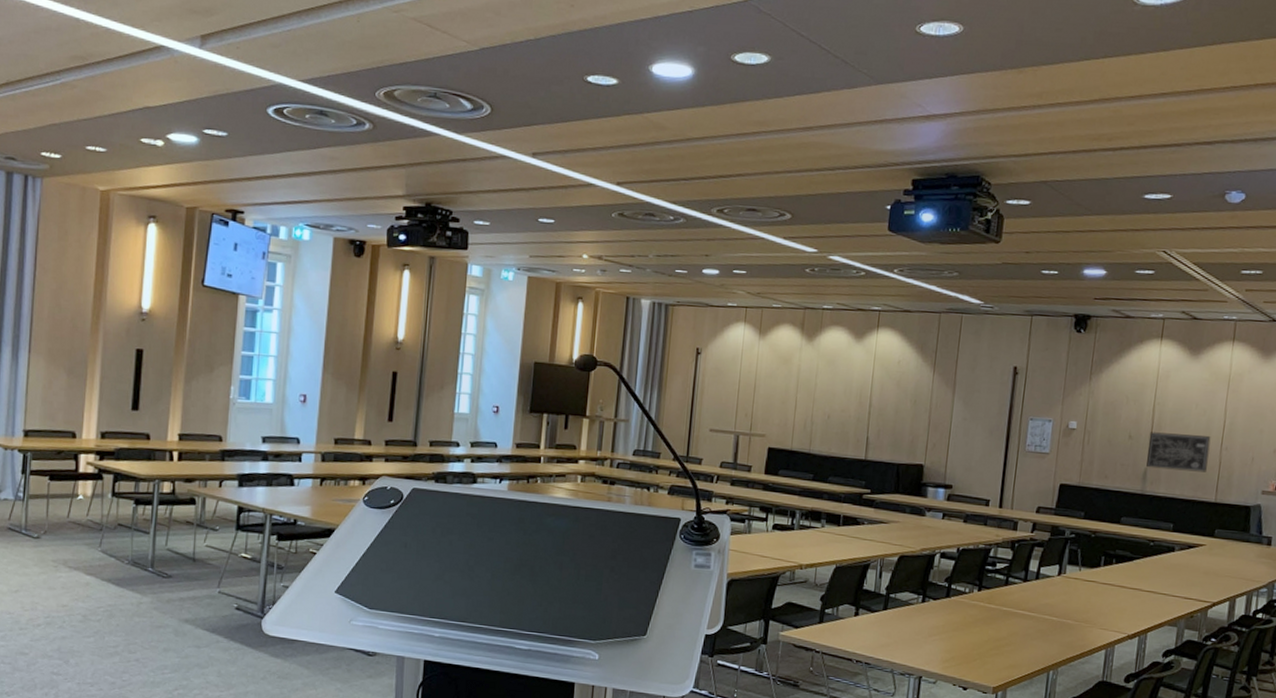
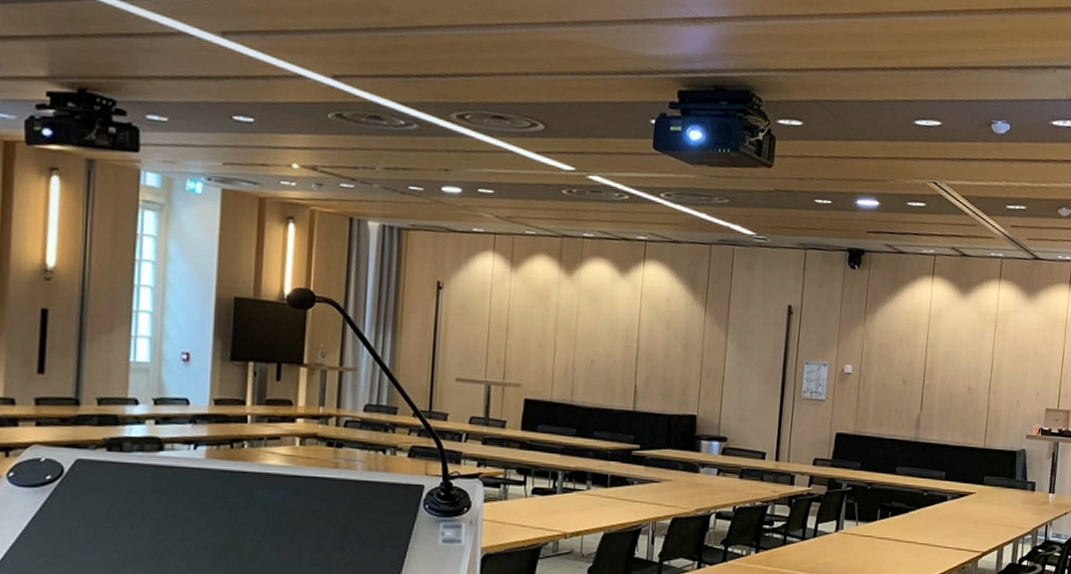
wall art: present [1146,432,1211,473] -> none [919,375,980,417]

